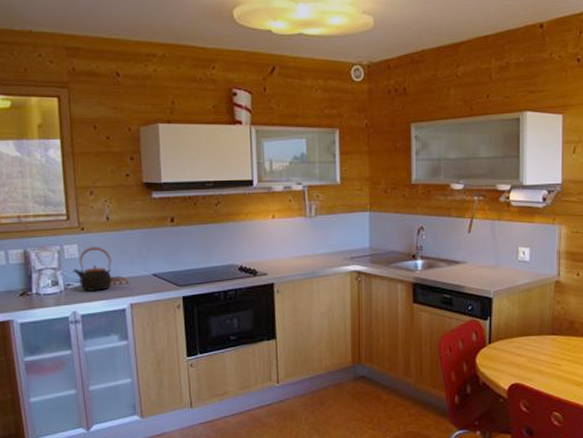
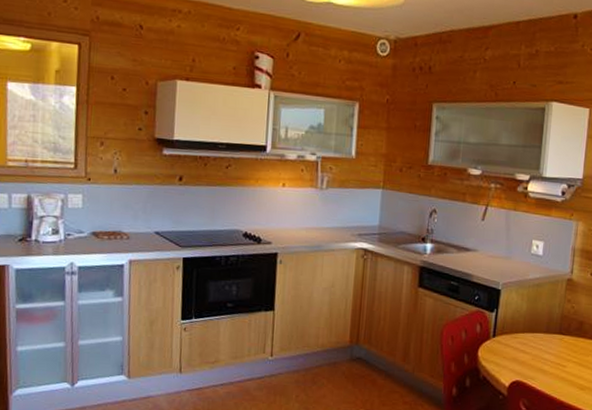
teapot: present [73,247,112,291] -> none [74,198,115,244]

